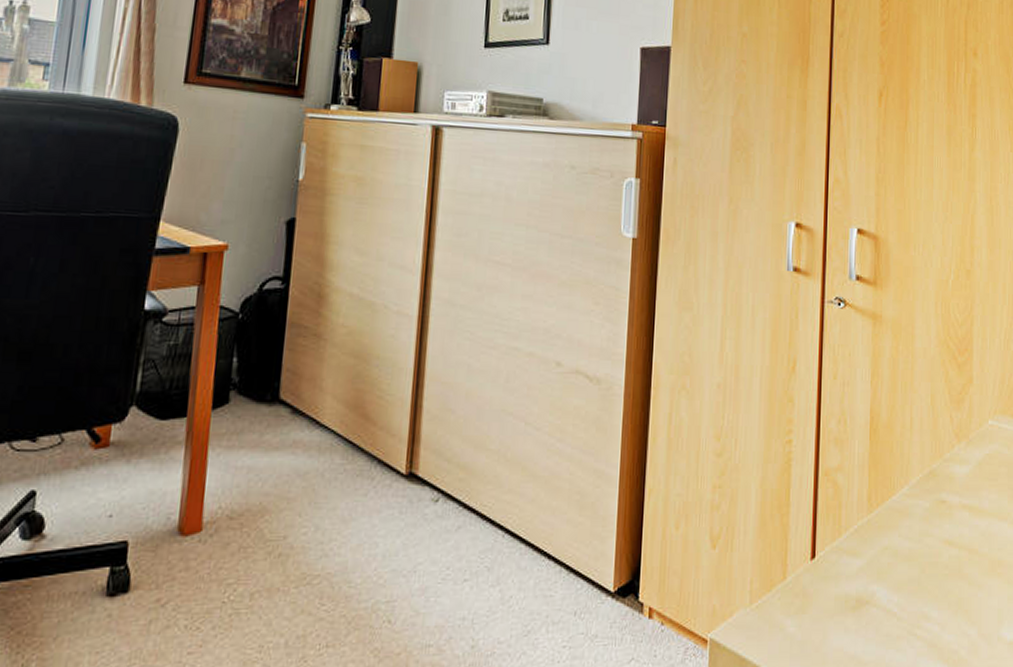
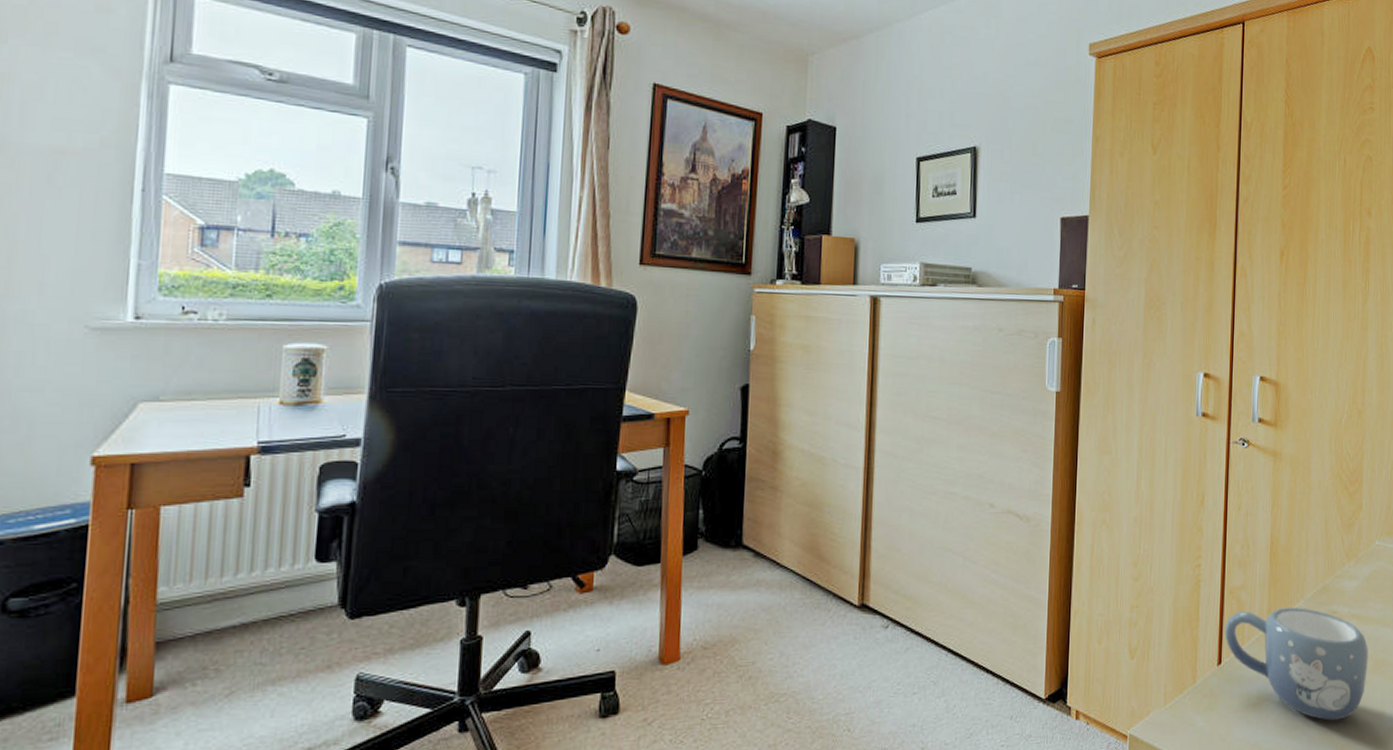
mug: none [819,493,983,631] -> present [1225,607,1369,721]

